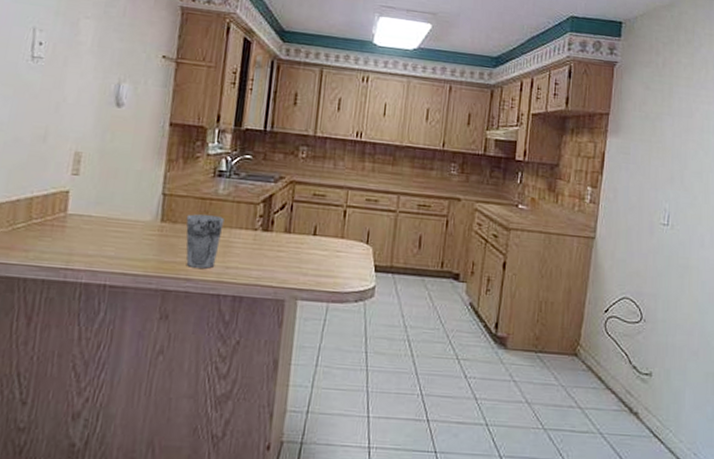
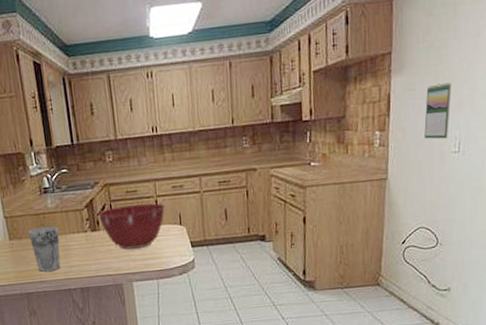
mixing bowl: none [274,208,355,262] -> present [97,203,166,250]
calendar: none [635,153,664,209] -> present [424,82,452,139]

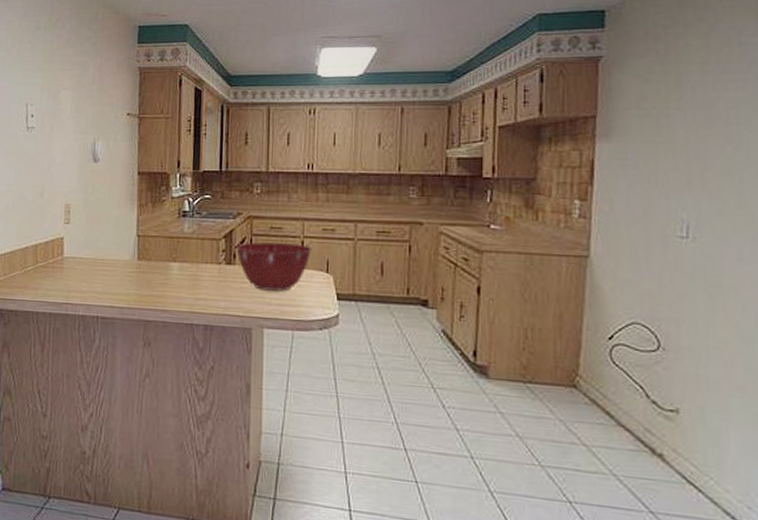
cup: present [28,226,61,272] -> none [158,252,191,301]
calendar: present [424,82,452,139] -> none [639,156,675,220]

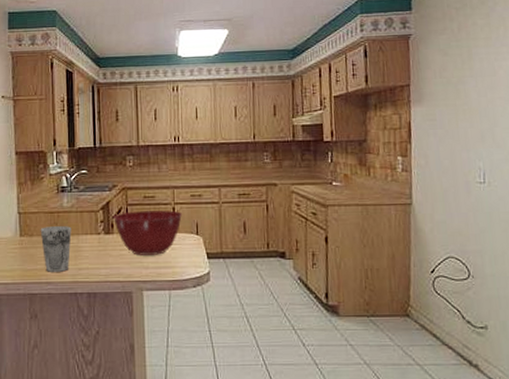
cup: none [158,252,191,301] -> present [40,226,72,272]

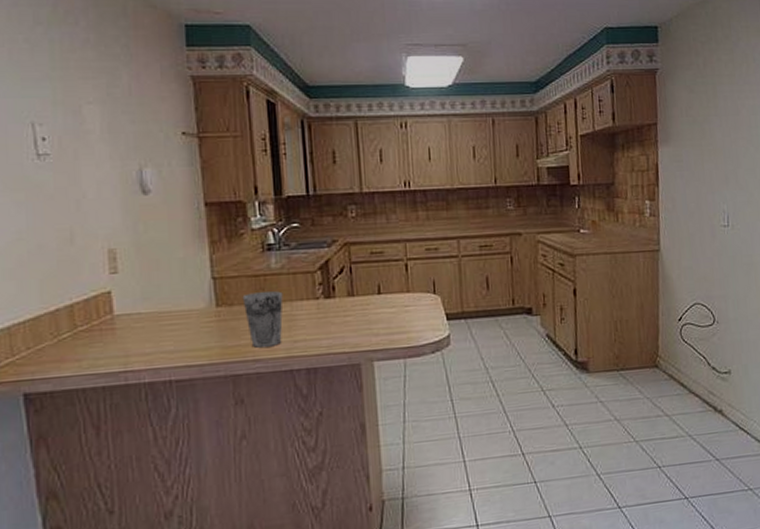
mixing bowl: present [112,210,183,255] -> none [333,267,418,321]

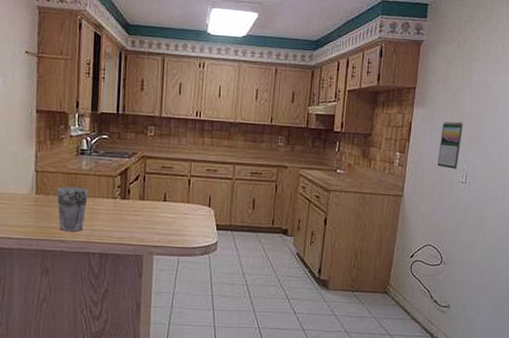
calendar: none [693,157,717,212] -> present [438,121,463,169]

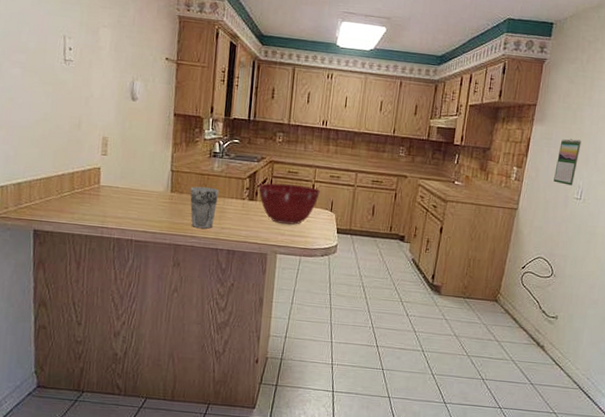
mixing bowl: none [130,179,198,223] -> present [257,183,321,225]

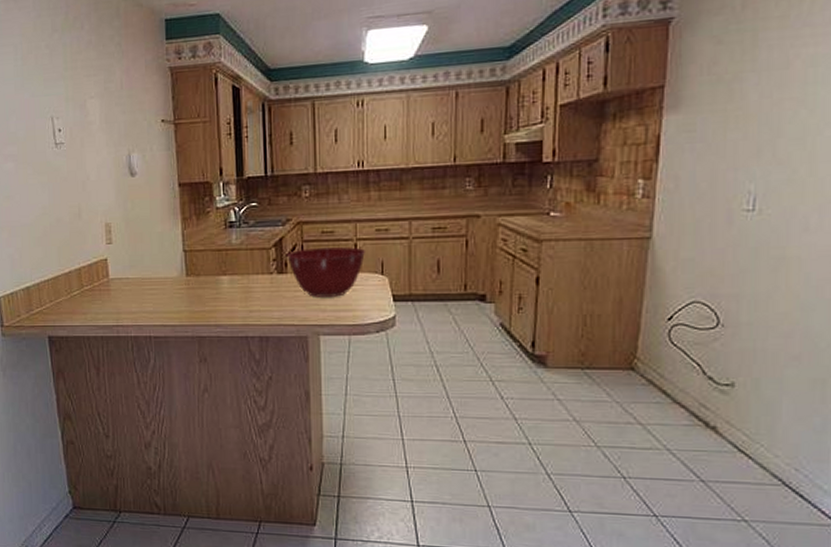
cup: present [190,186,219,229] -> none [207,265,242,314]
calendar: present [554,139,582,186] -> none [705,124,746,193]

